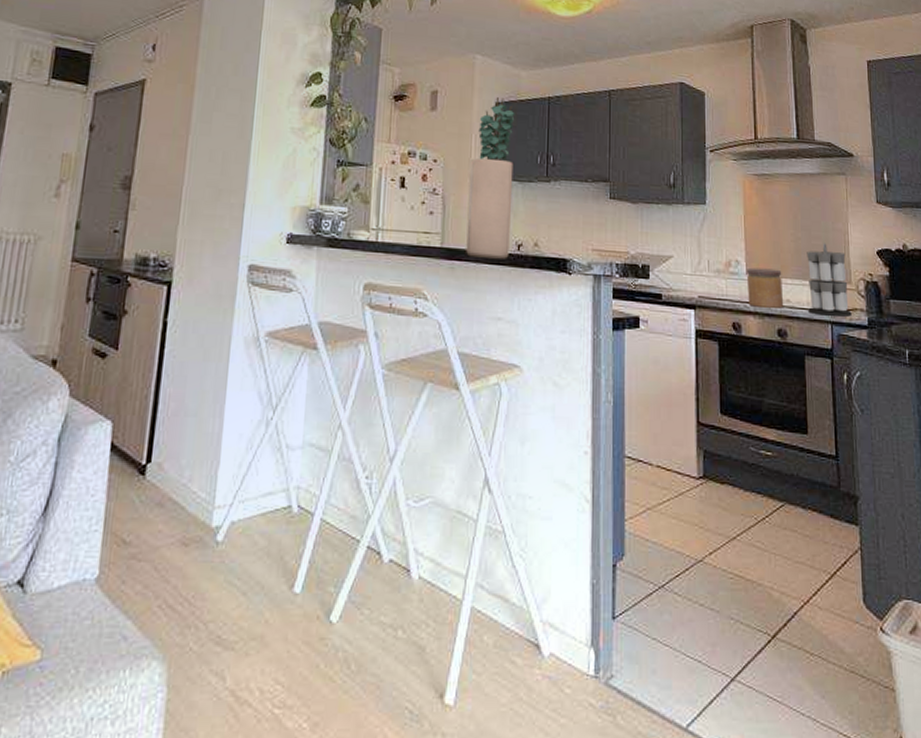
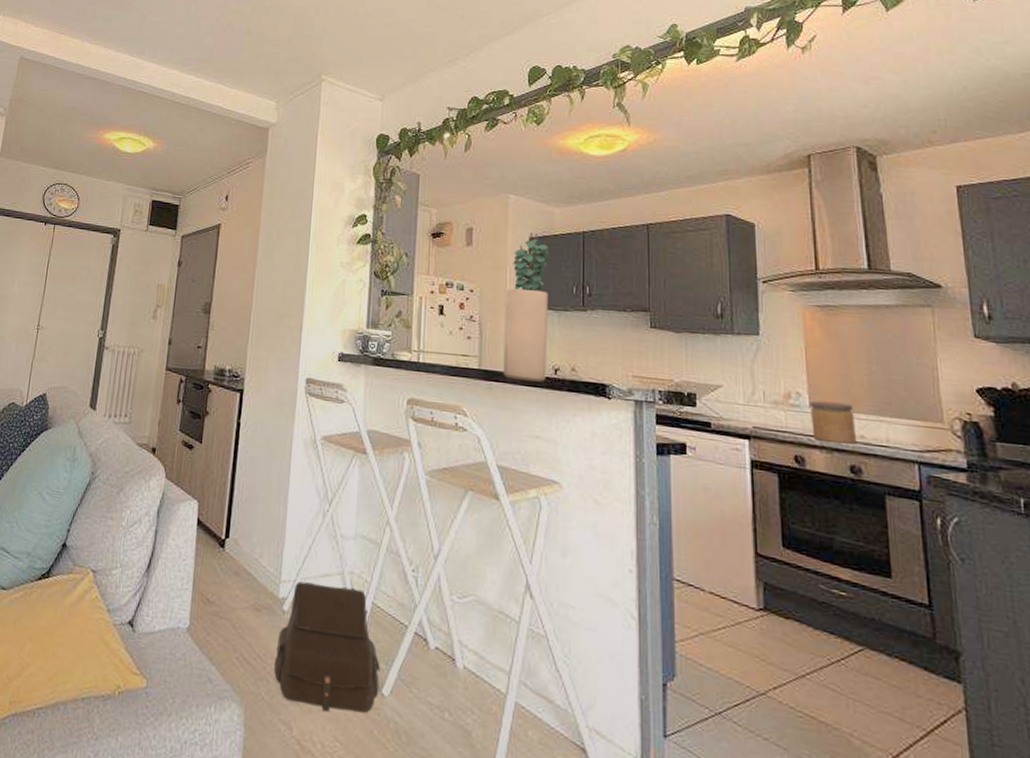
satchel: none [204,504,329,651] -> present [274,581,380,714]
spice rack: present [807,243,852,318] -> none [884,378,945,459]

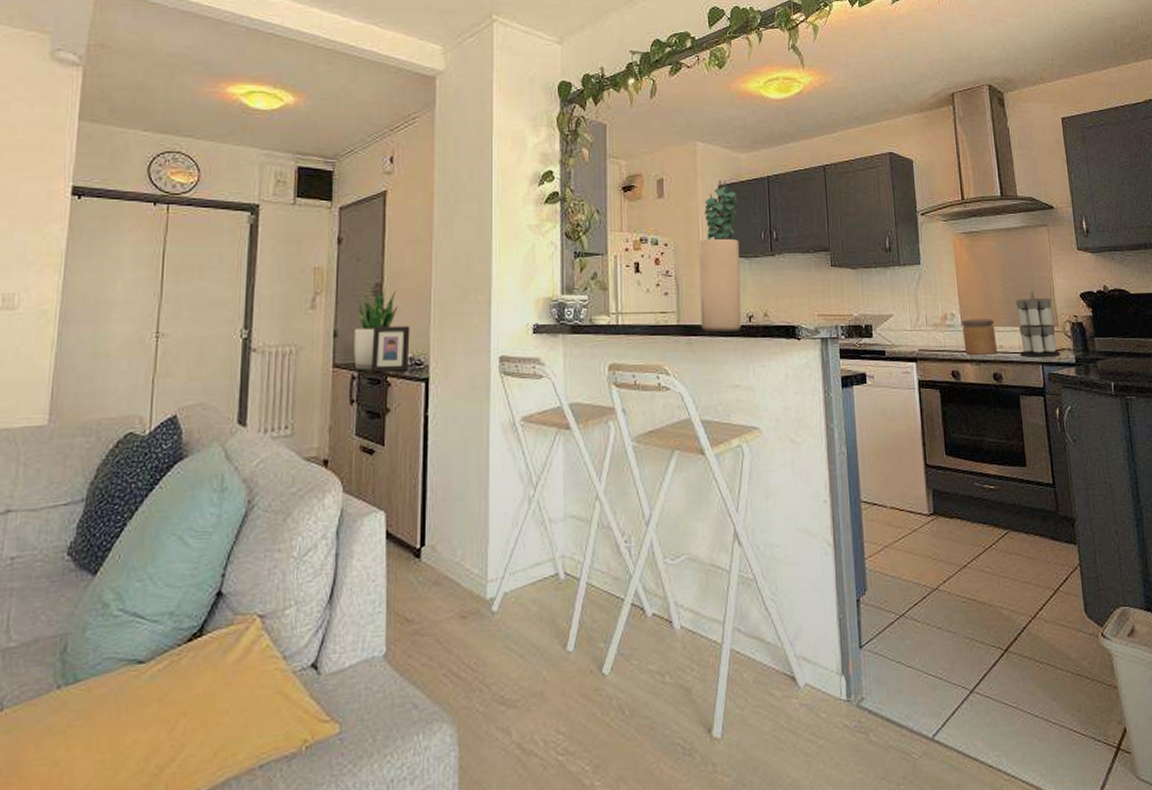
planter: none [183,308,223,377] -> present [354,289,398,371]
picture frame: none [196,339,231,382] -> present [371,326,410,373]
satchel: present [274,581,380,714] -> none [487,572,599,706]
spice rack: none [884,378,945,459] -> present [1016,291,1060,359]

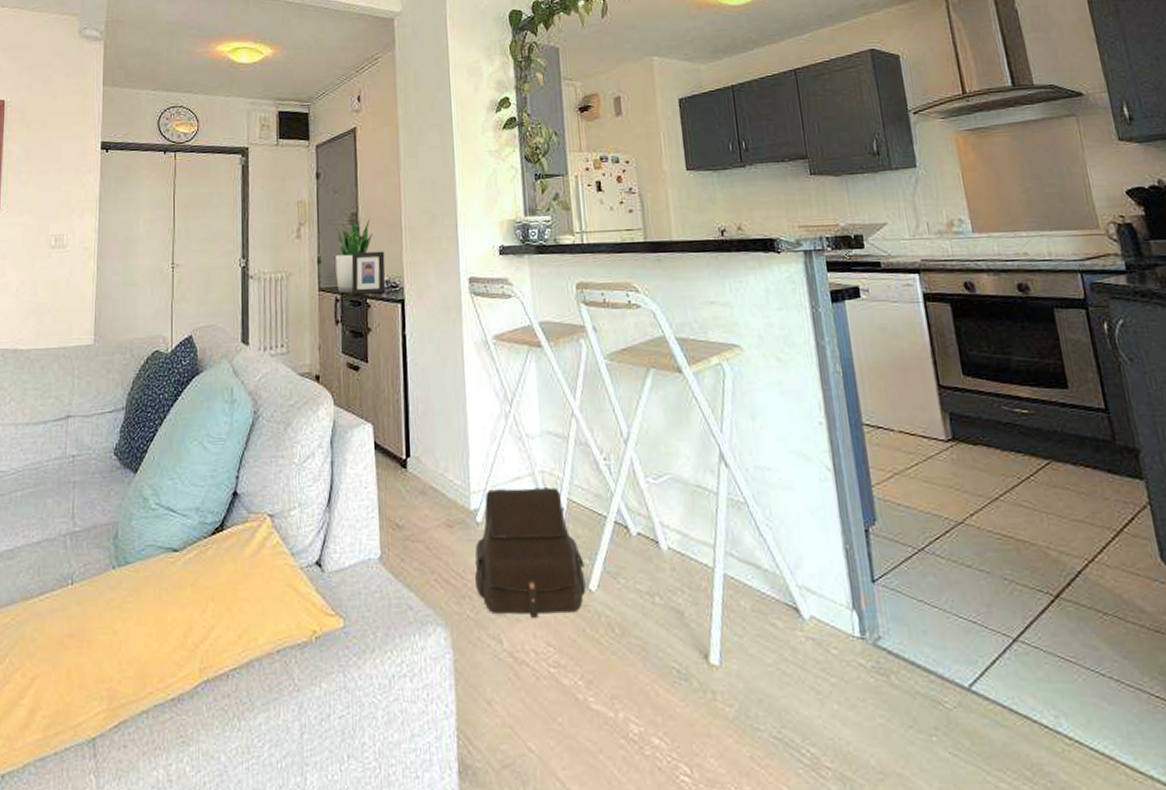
satchel: none [487,572,599,706] -> present [474,487,586,618]
vase: present [698,179,741,333] -> none [661,92,714,248]
jar: present [961,318,998,356] -> none [971,223,1022,265]
spice rack: present [1016,291,1060,359] -> none [1040,190,1105,266]

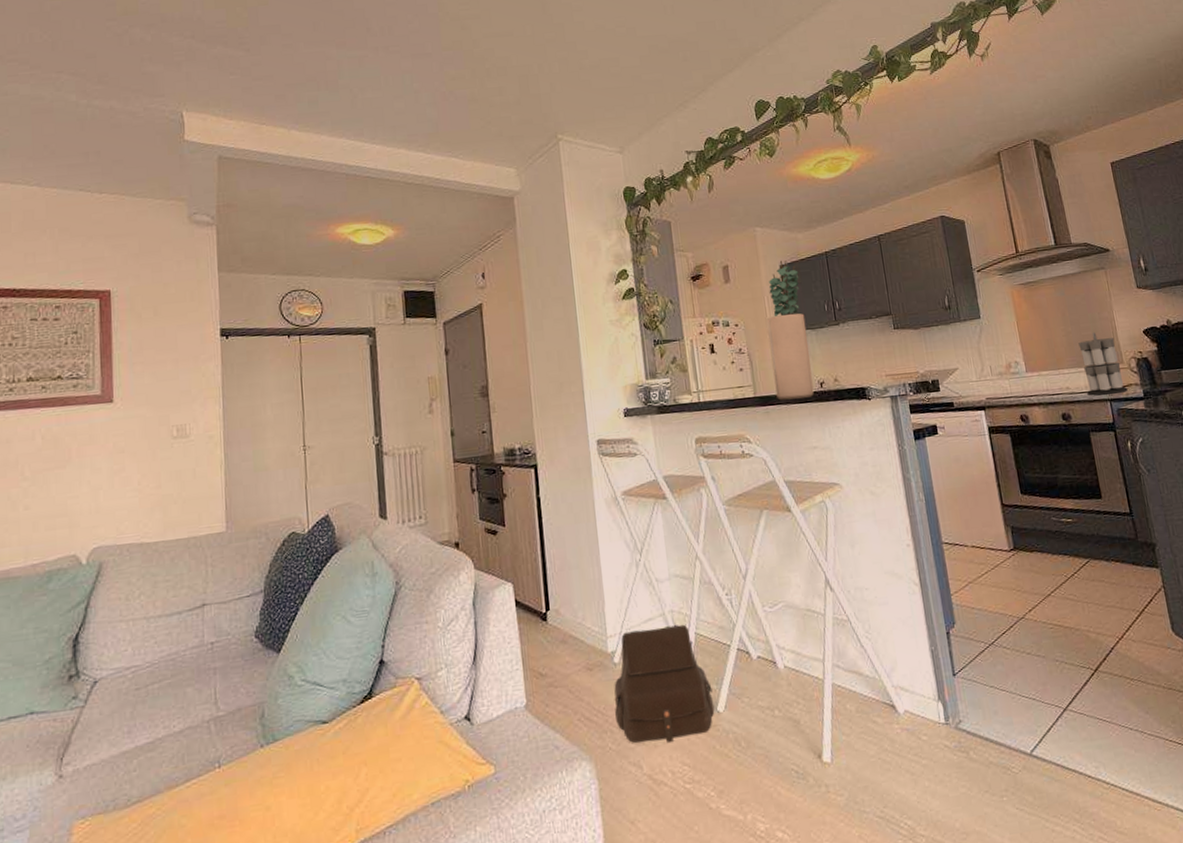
planter: present [335,218,373,294] -> none [467,390,504,463]
picture frame: present [351,251,386,296] -> none [484,420,518,465]
vase: none [661,92,714,248] -> present [766,260,814,401]
spice rack: none [1040,190,1105,266] -> present [1078,332,1128,396]

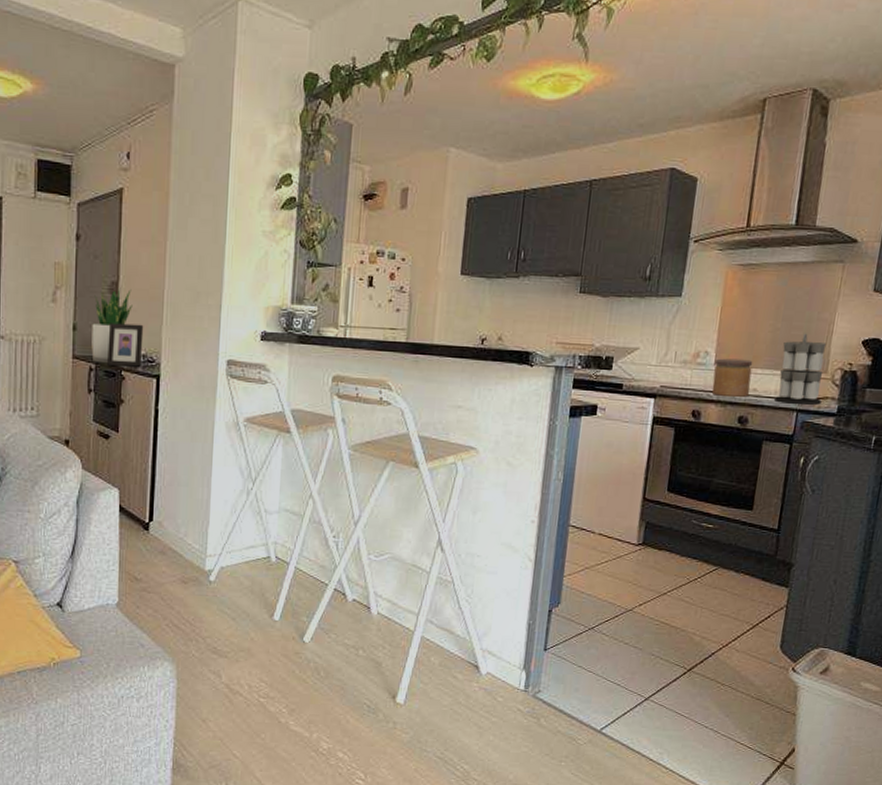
planter: none [467,390,504,463] -> present [91,287,133,364]
picture frame: none [484,420,518,465] -> present [107,323,144,368]
satchel: present [614,624,715,743] -> none [203,554,302,660]
vase: present [766,260,814,401] -> none [430,191,488,354]
jar: none [1025,362,1065,399] -> present [711,358,753,398]

